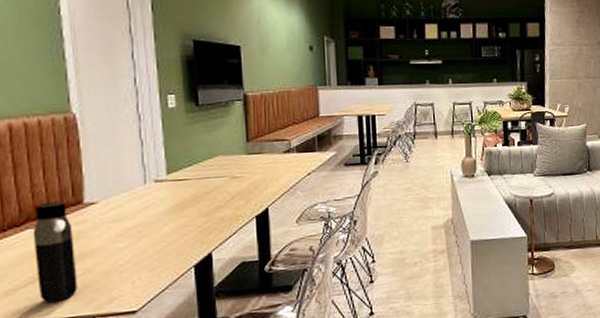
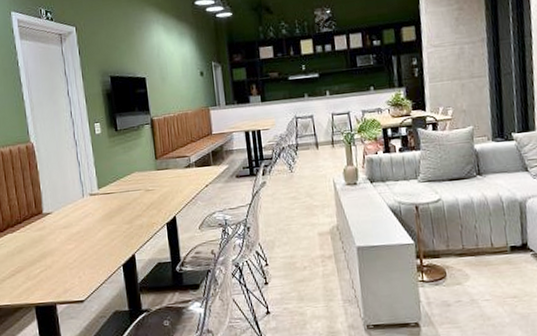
water bottle: present [32,201,78,303] -> none [11,211,43,291]

